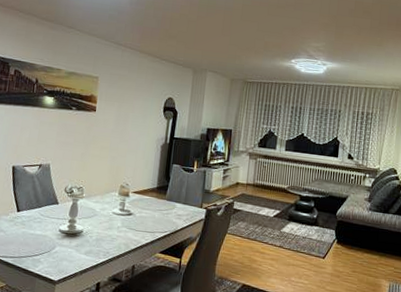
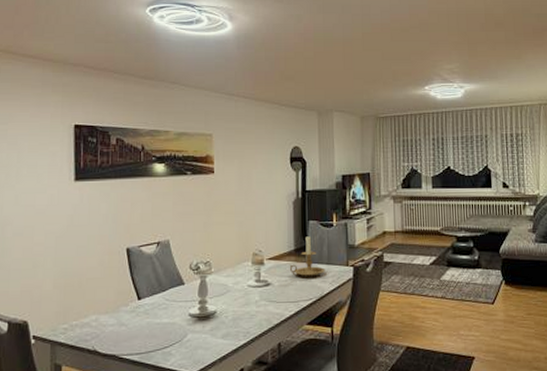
candle holder: none [150,176,182,213] -> present [289,235,325,277]

